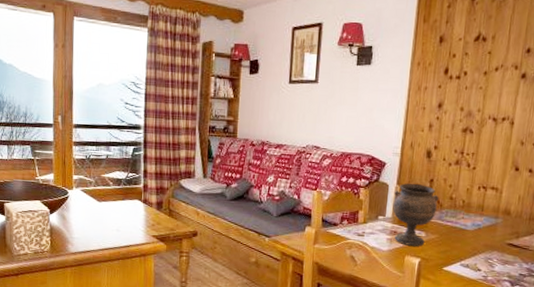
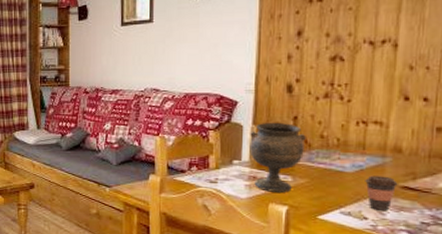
coffee cup: none [481,233,506,264] -> present [365,175,398,211]

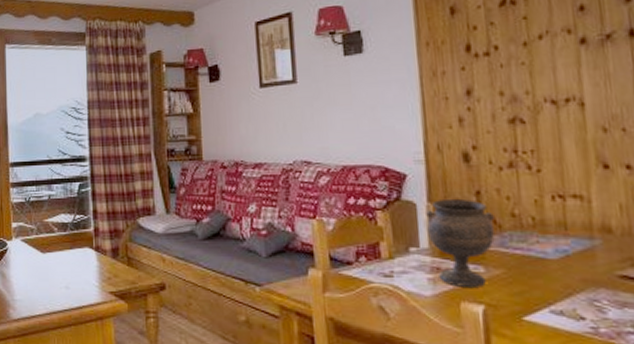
coffee cup: present [365,175,398,211] -> none [574,262,615,307]

